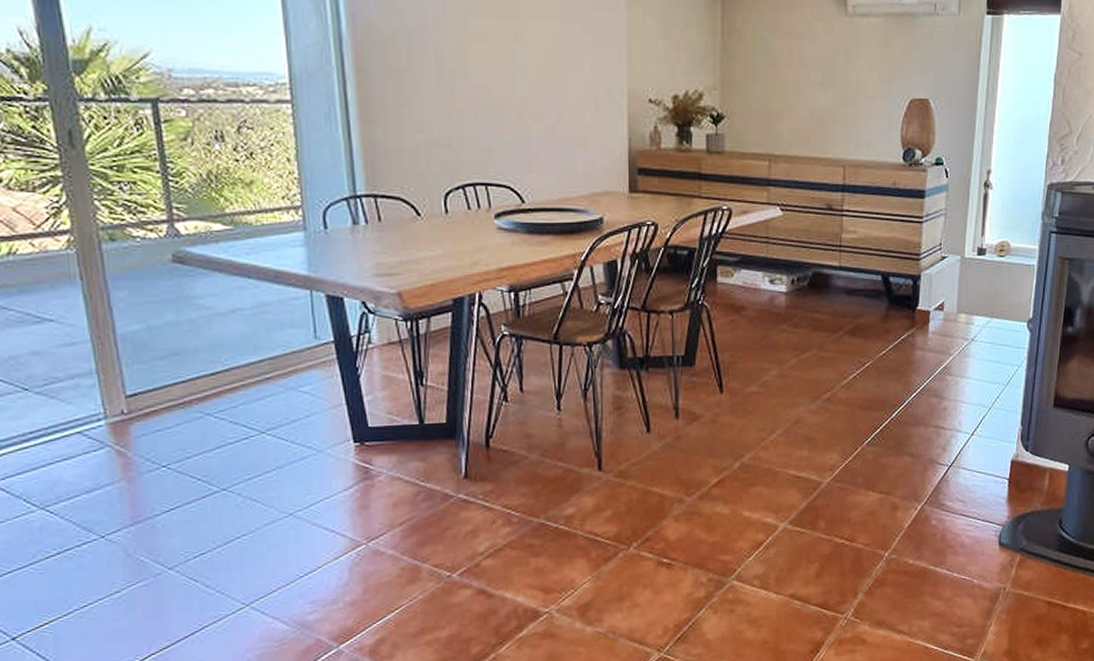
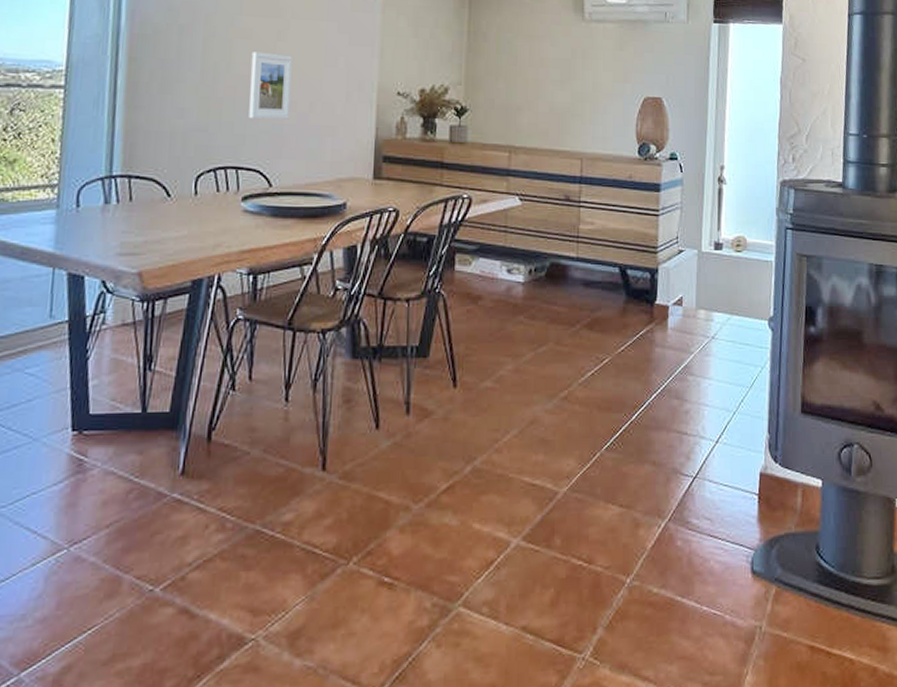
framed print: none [489,58,536,132] -> present [249,52,293,119]

